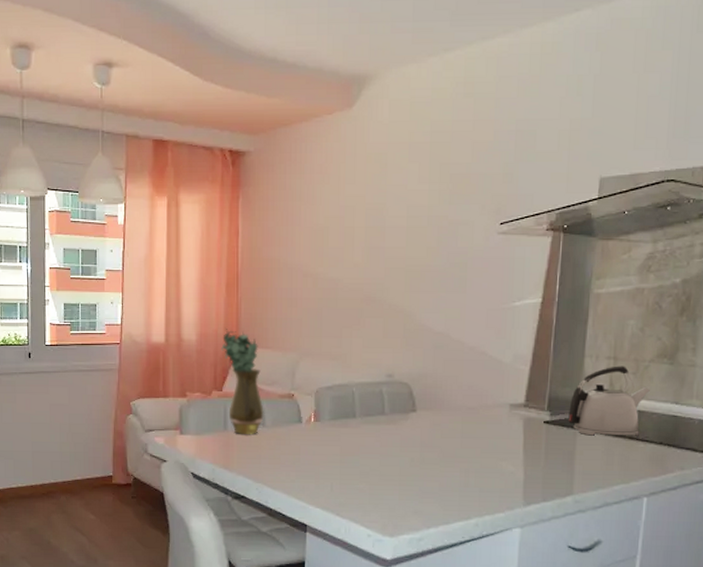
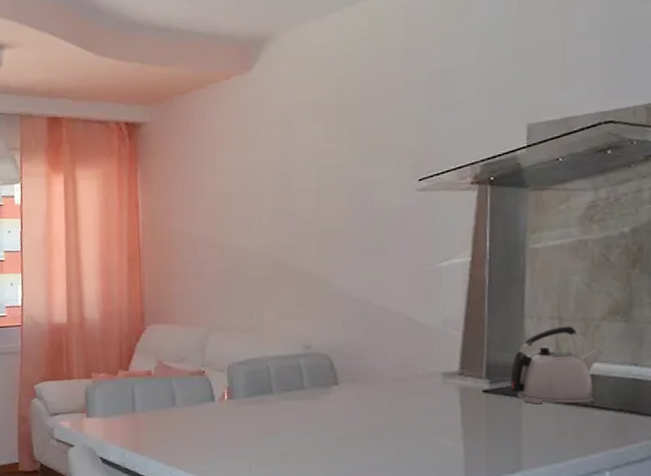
vase: present [221,327,264,434] -> none [126,304,174,415]

